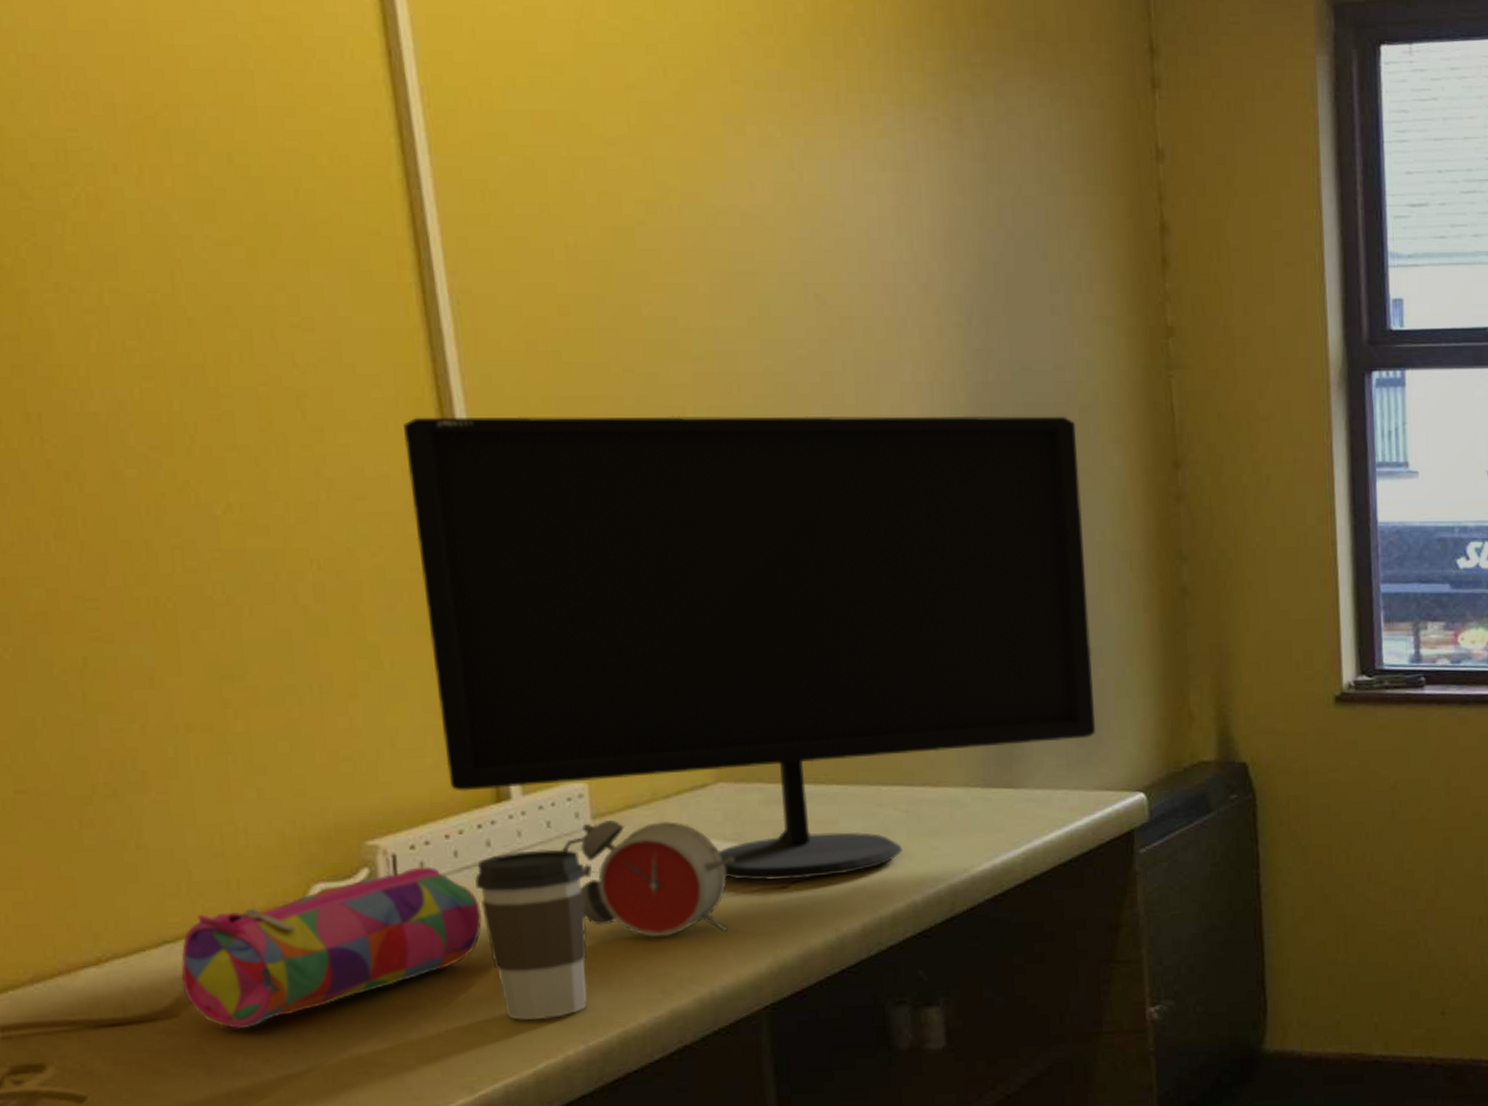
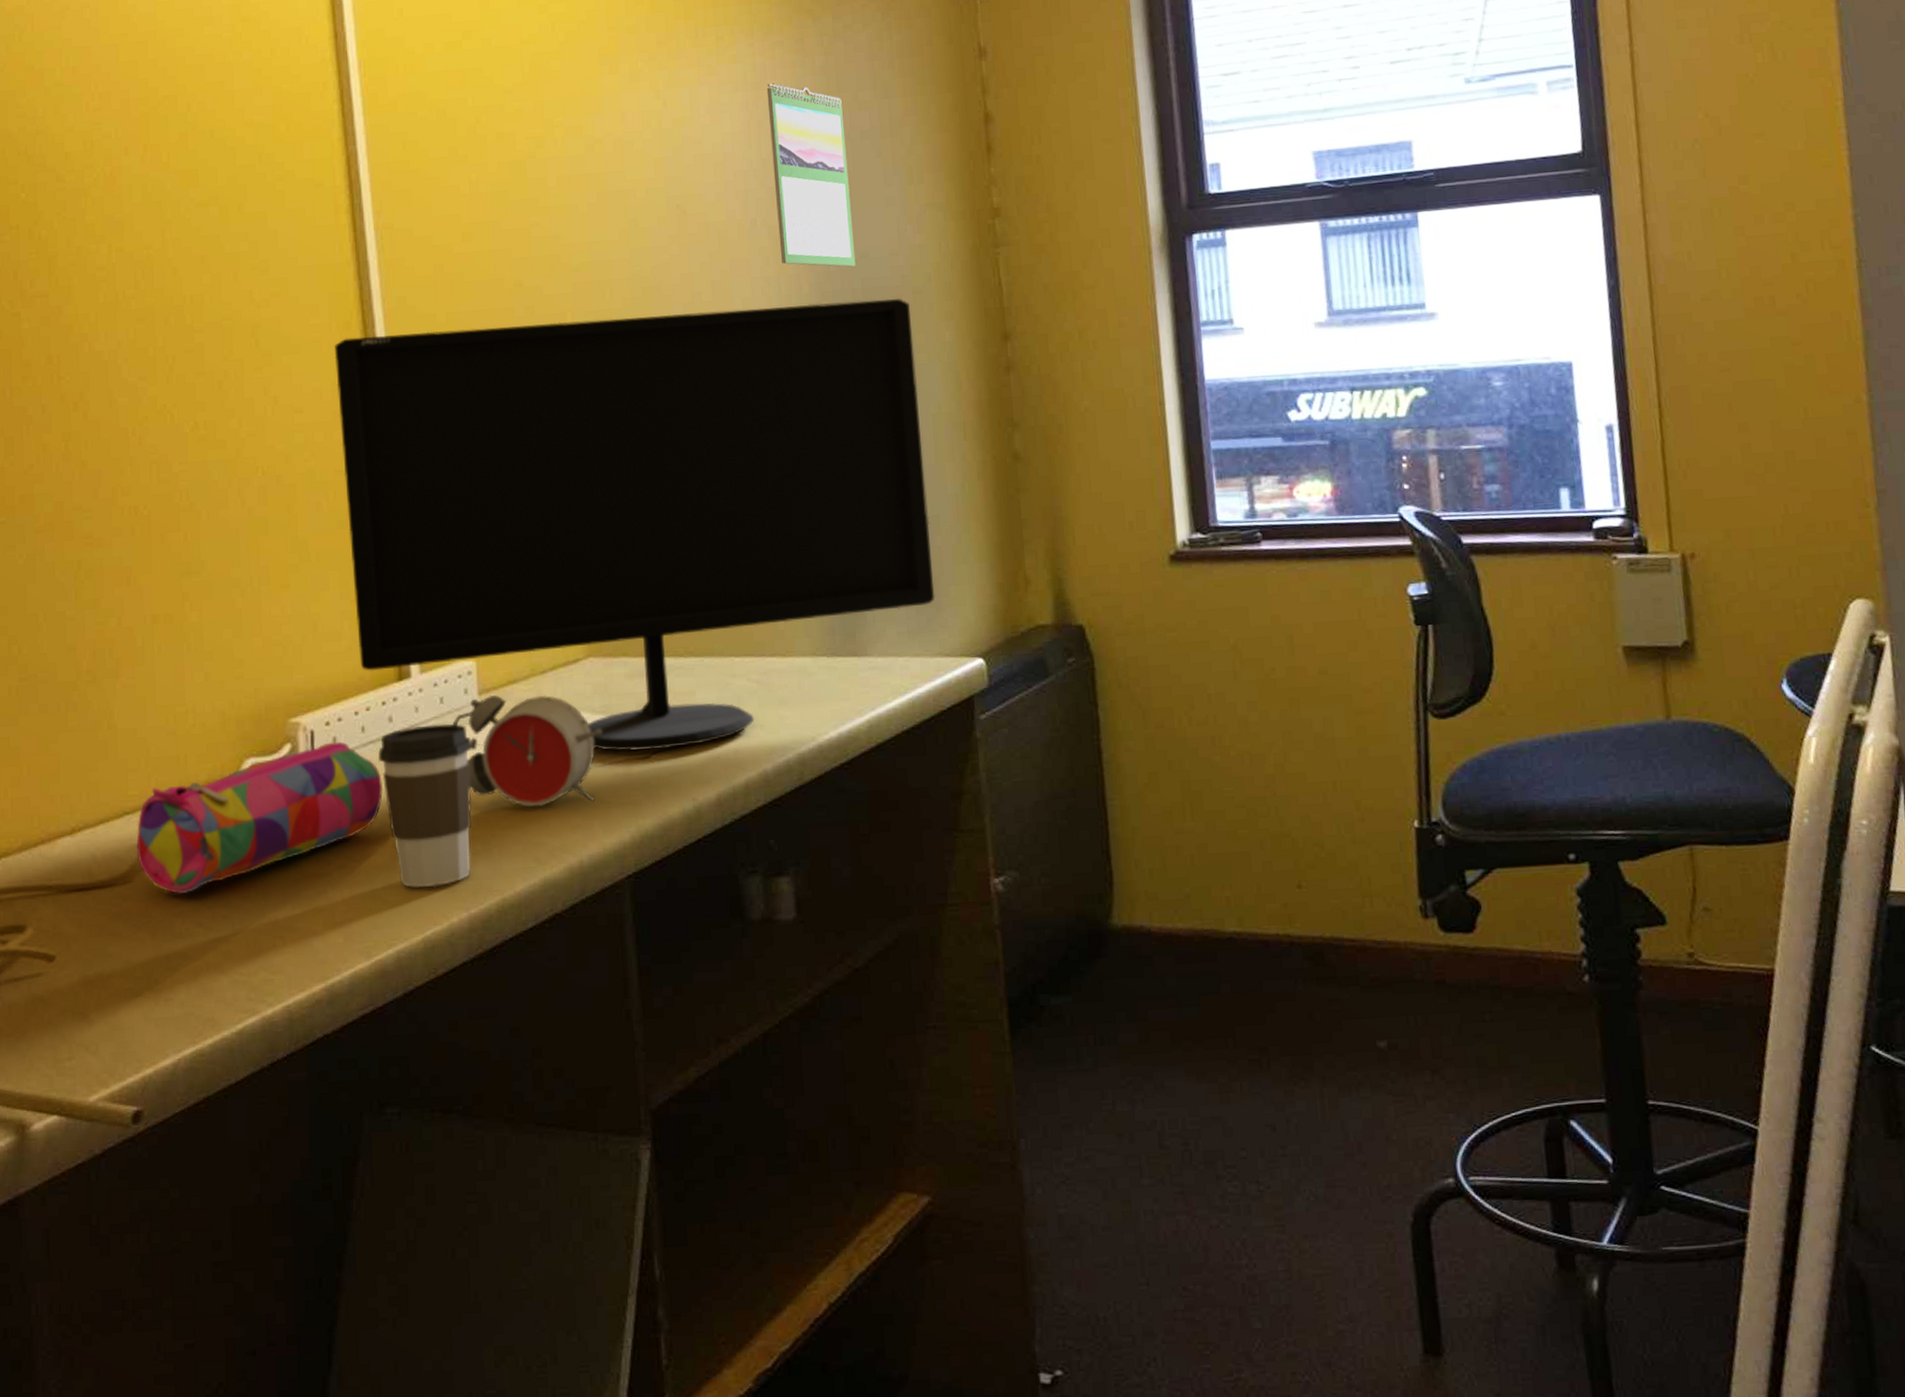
calendar: none [919,166,1018,378] -> present [766,83,856,267]

